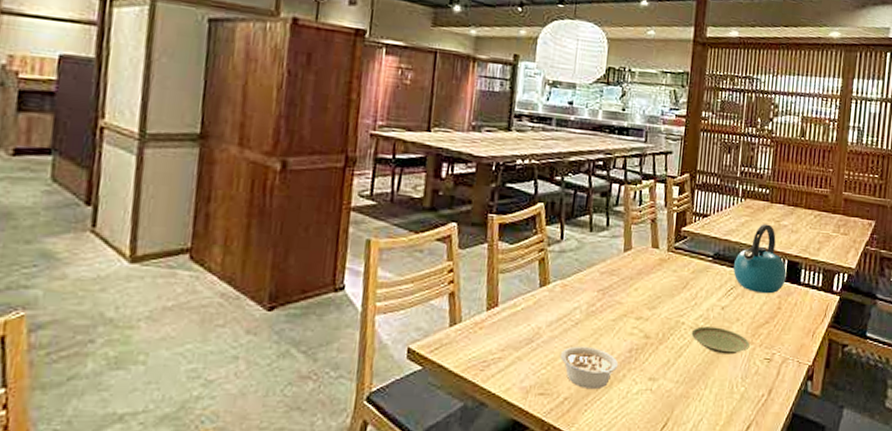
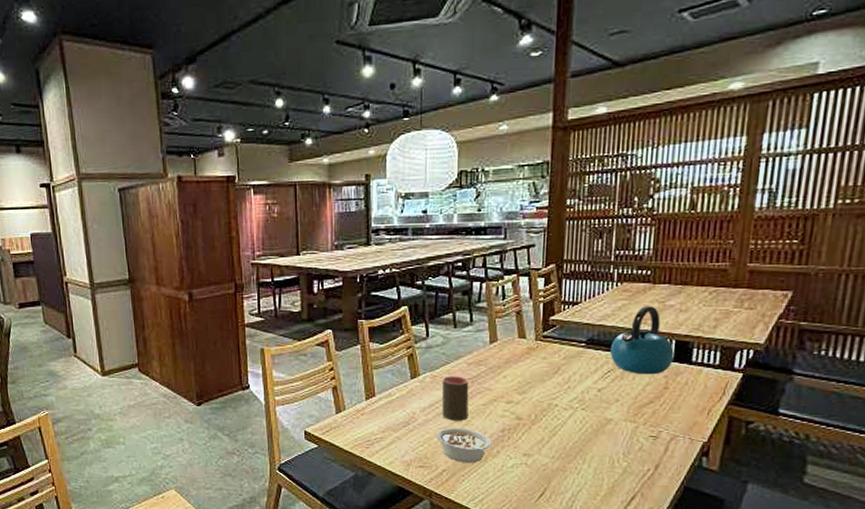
cup: none [569,285,601,339] -> present [441,376,469,421]
plate: present [691,326,750,355] -> none [565,408,632,433]

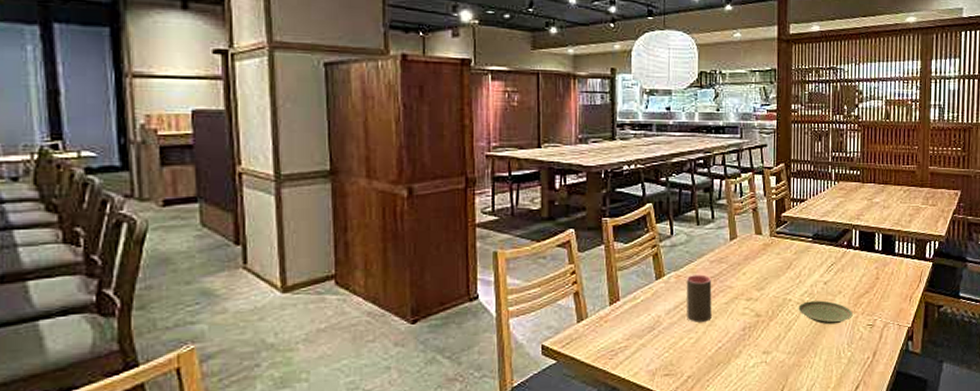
legume: present [436,427,492,463] -> none [681,329,734,366]
plate: none [565,408,632,433] -> present [798,300,853,325]
kettle: present [610,306,674,375] -> none [833,203,882,267]

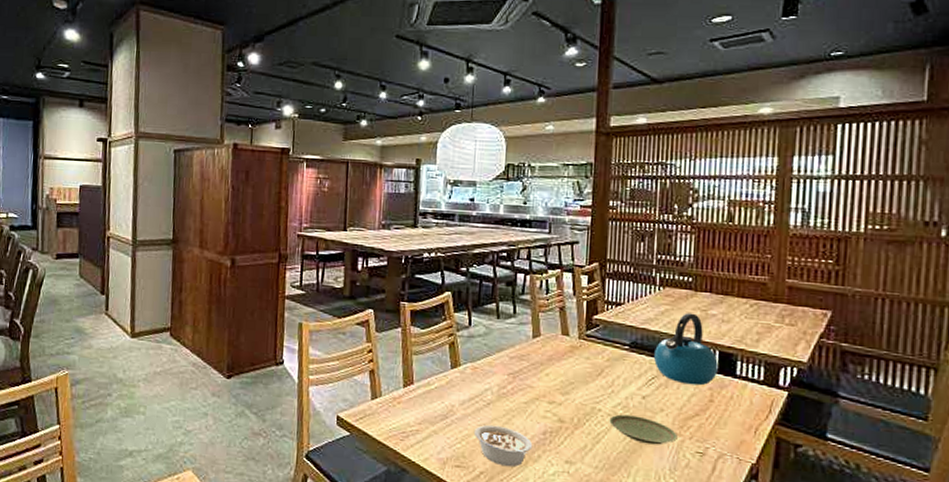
legume: none [681,329,734,366] -> present [475,424,533,467]
cup: present [686,274,712,322] -> none [482,368,511,419]
kettle: none [833,203,882,267] -> present [654,313,718,386]

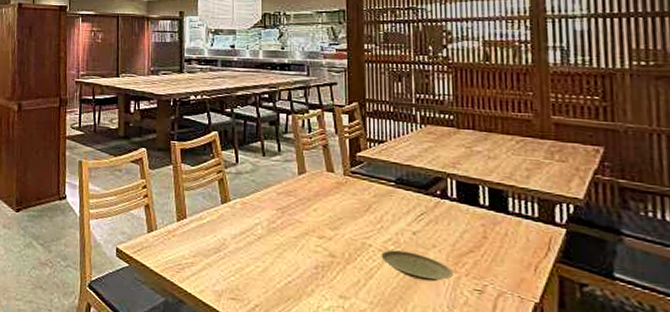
legume: present [475,424,533,467] -> none [248,258,306,300]
kettle: present [654,313,718,386] -> none [422,149,489,222]

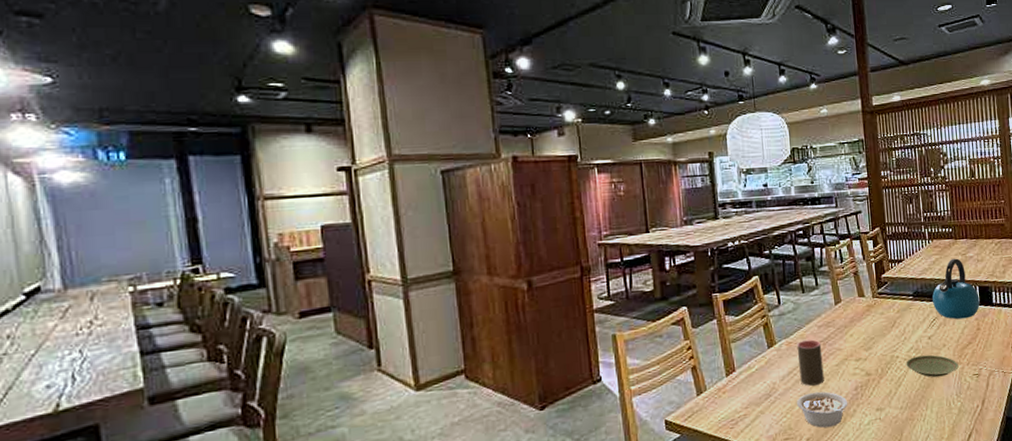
legume: none [248,258,306,300] -> present [797,391,848,428]
cup: none [252,204,280,253] -> present [796,339,824,386]
kettle: none [422,149,489,222] -> present [932,258,980,319]

